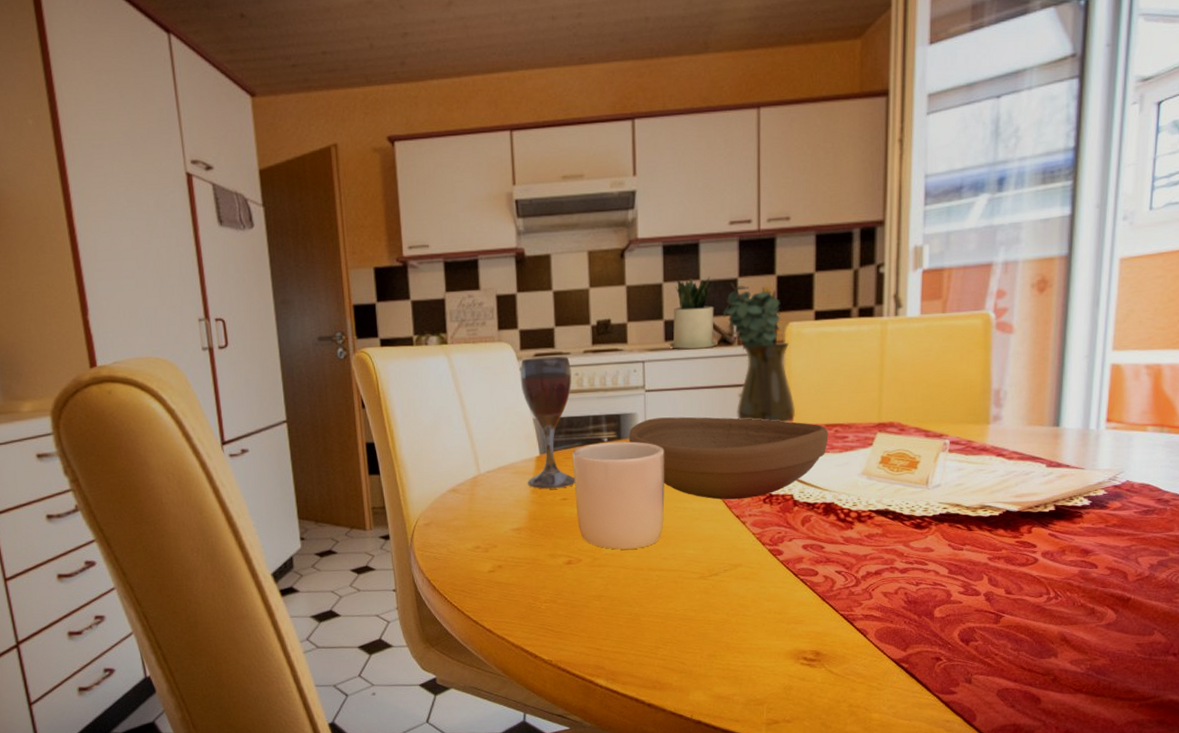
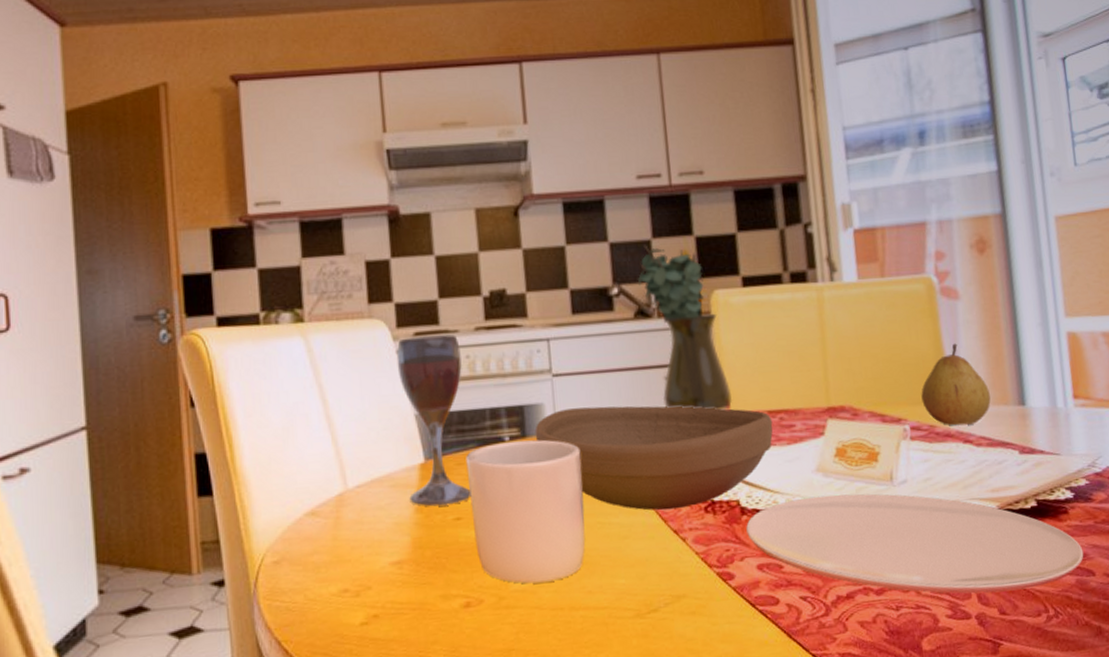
planter: present [669,277,717,350] -> none [577,238,634,325]
plate: none [797,493,1091,577] -> present [746,493,1084,594]
fruit: none [964,372,1028,442] -> present [921,343,991,426]

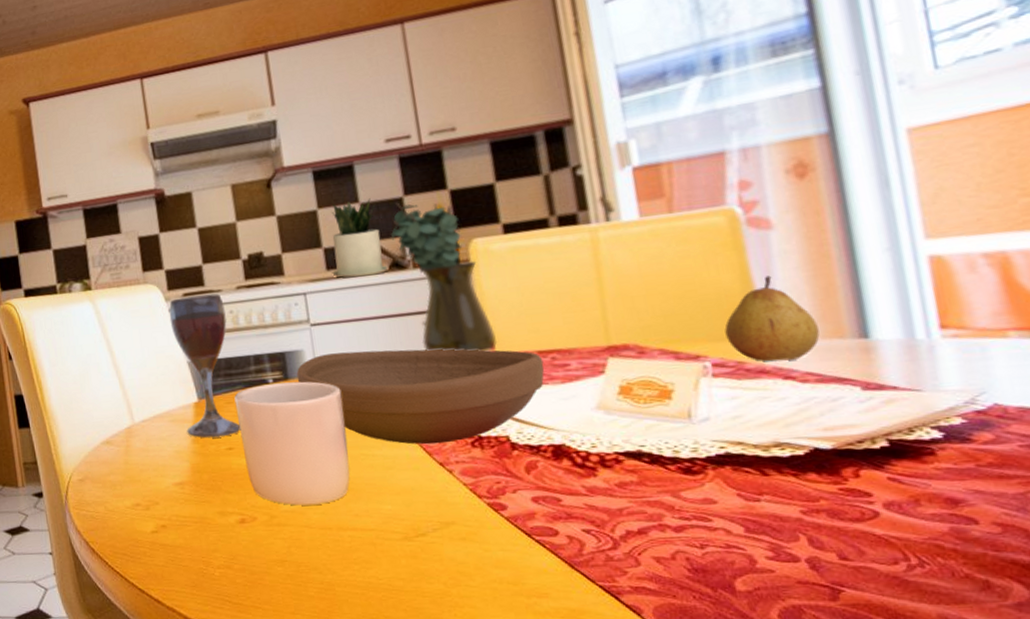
planter: none [577,238,634,325] -> present [331,198,389,278]
plate: present [746,493,1084,594] -> none [518,431,961,537]

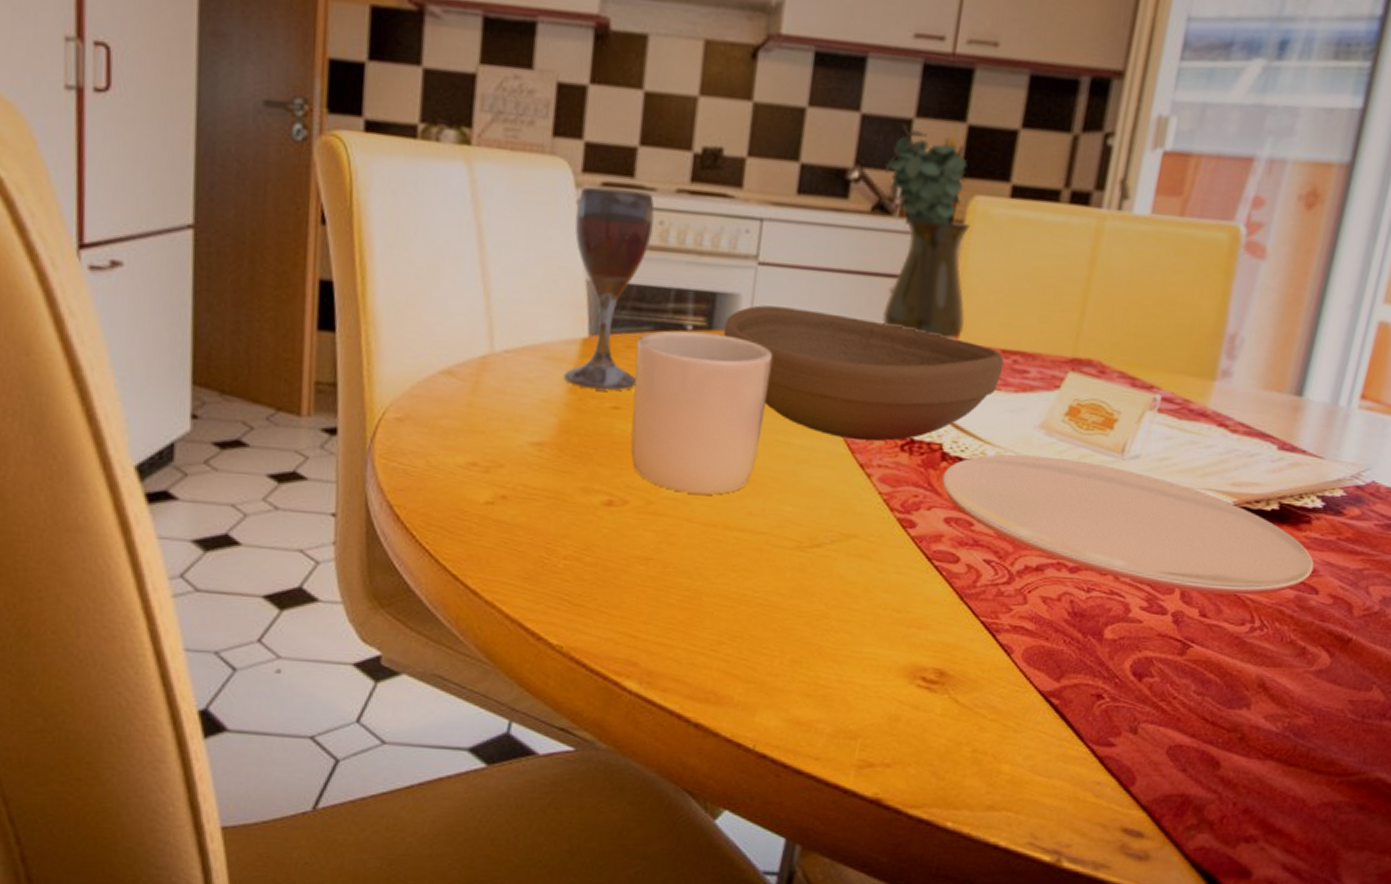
planter: present [331,198,389,278] -> none [802,104,881,215]
plate: none [518,431,961,537] -> present [942,454,1314,595]
fruit: present [724,275,820,361] -> none [1184,310,1267,407]

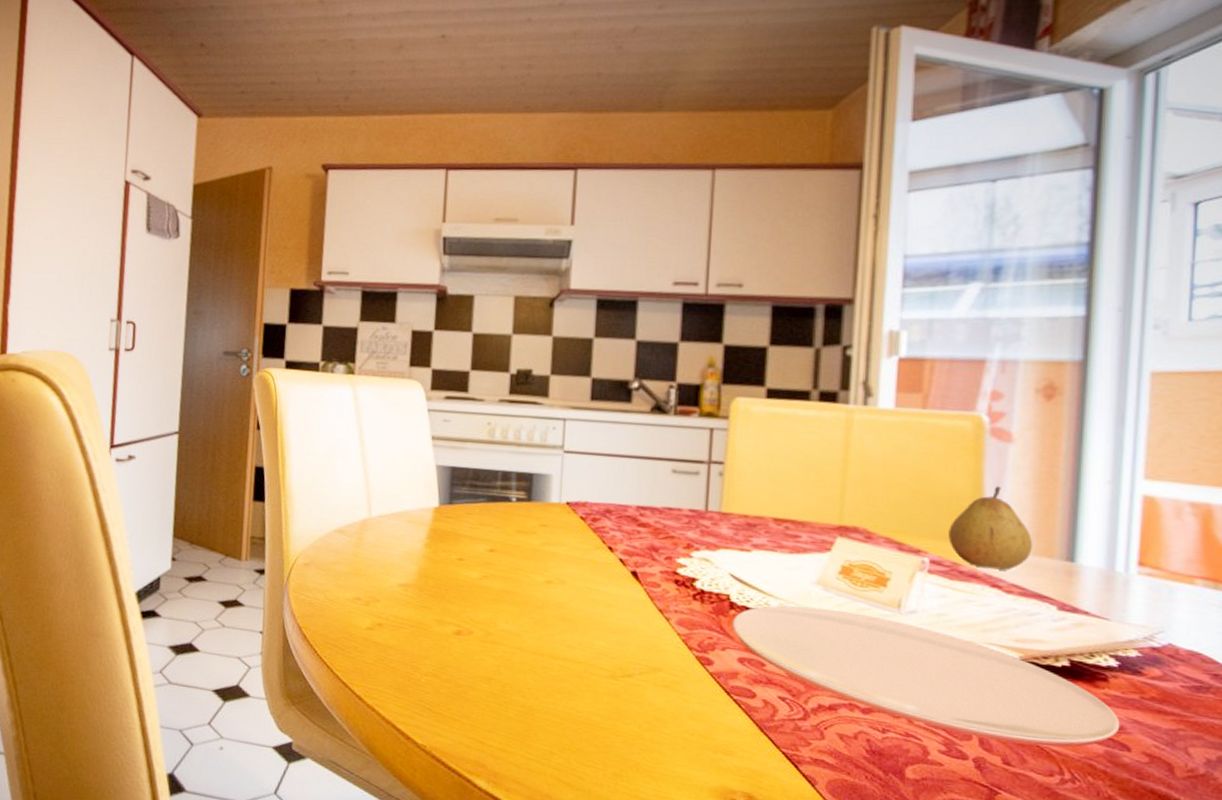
cup: present [563,187,655,391] -> none [421,400,484,547]
mug: present [630,330,773,495] -> none [472,501,580,630]
bowl: present [723,305,1005,442] -> none [540,483,777,591]
vase: present [882,124,971,340] -> none [659,346,738,510]
fruit: none [1184,310,1267,407] -> present [948,486,1032,571]

